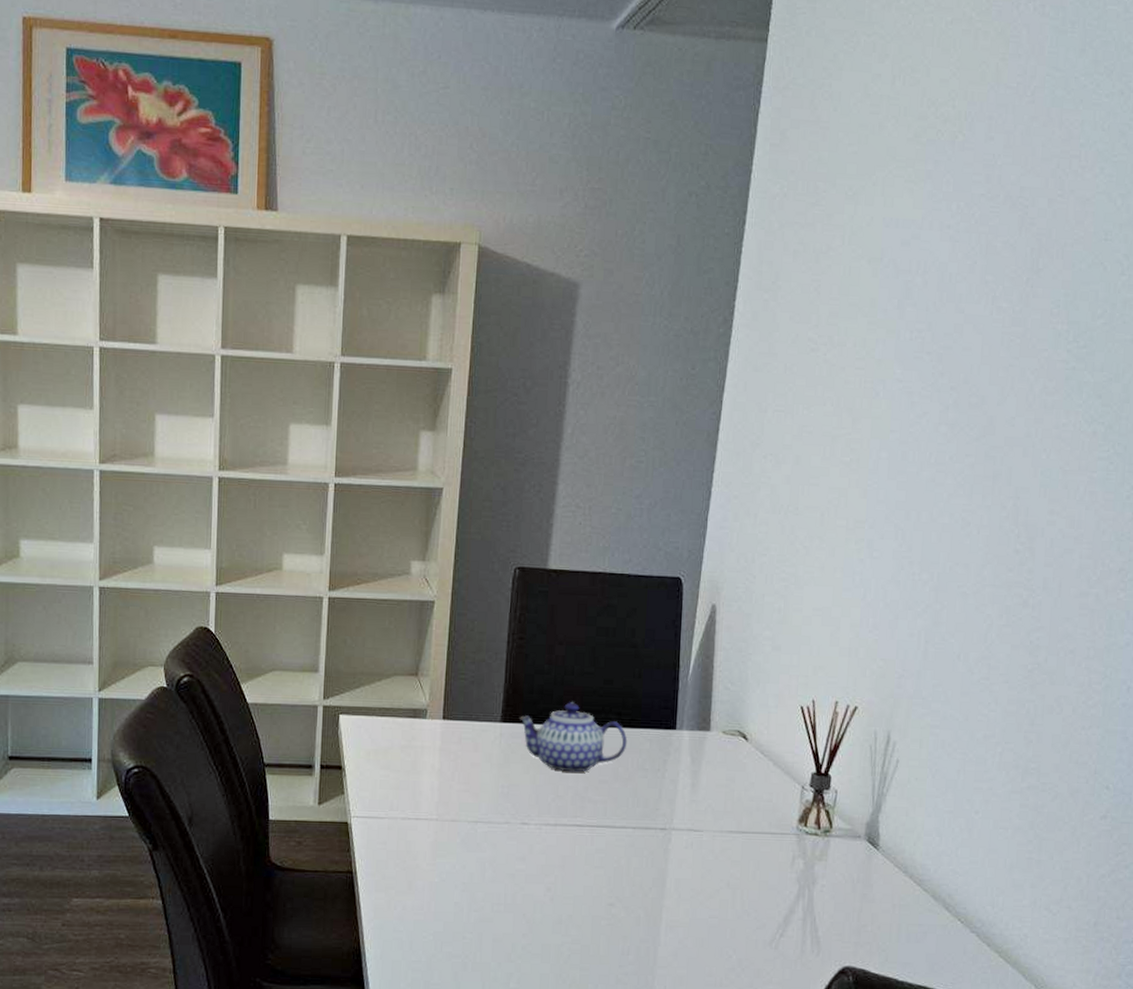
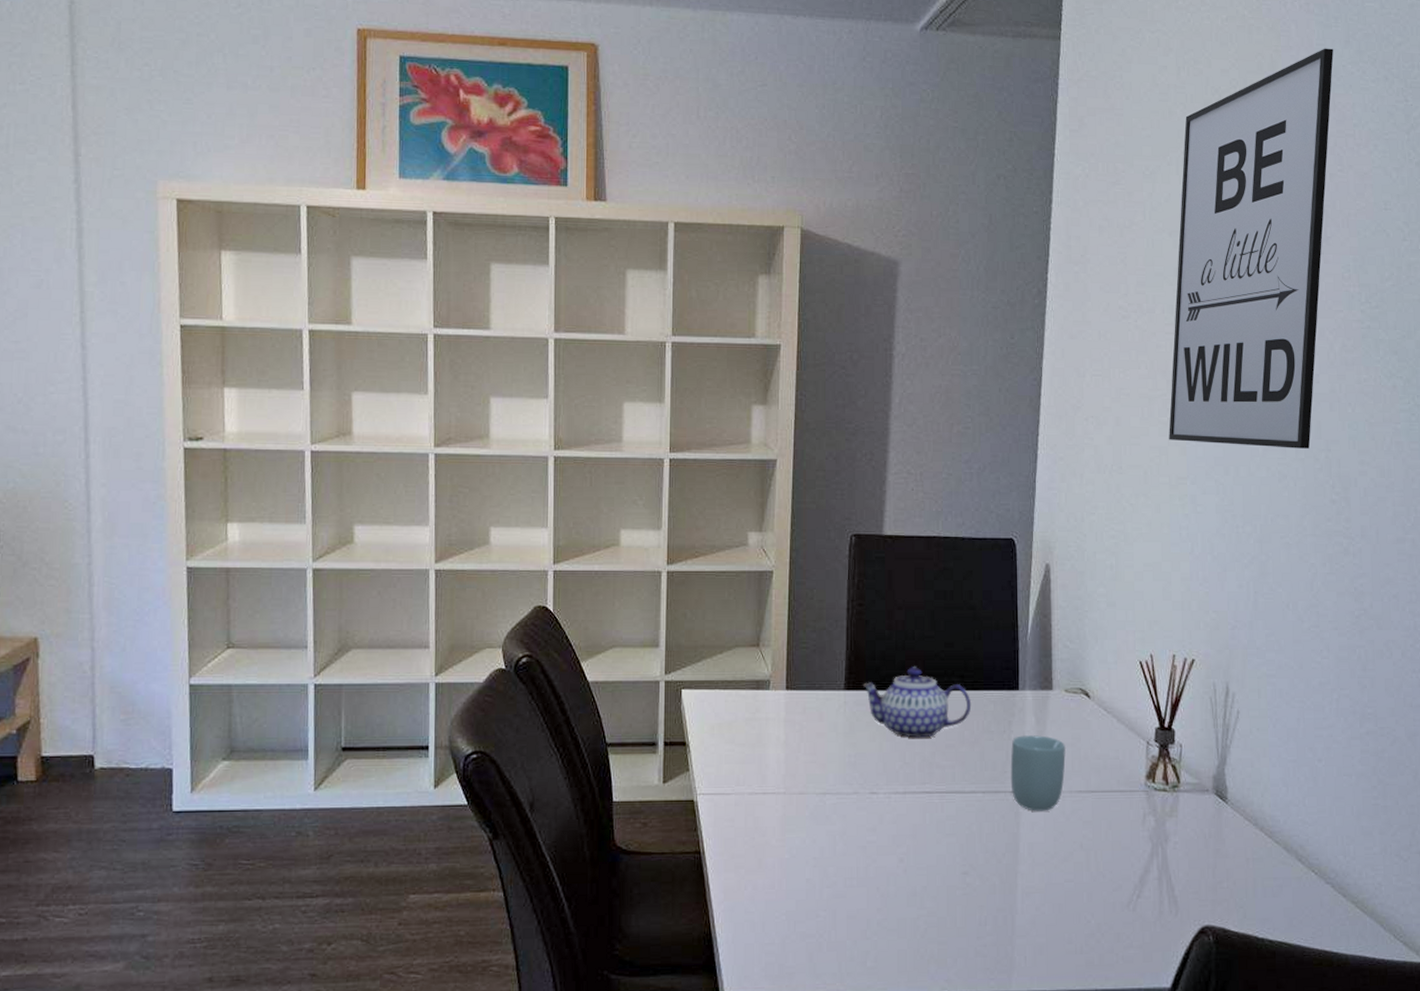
cup: none [661,774,720,849] -> present [1010,735,1067,811]
wall art: none [850,57,1066,496] -> present [1169,48,1334,449]

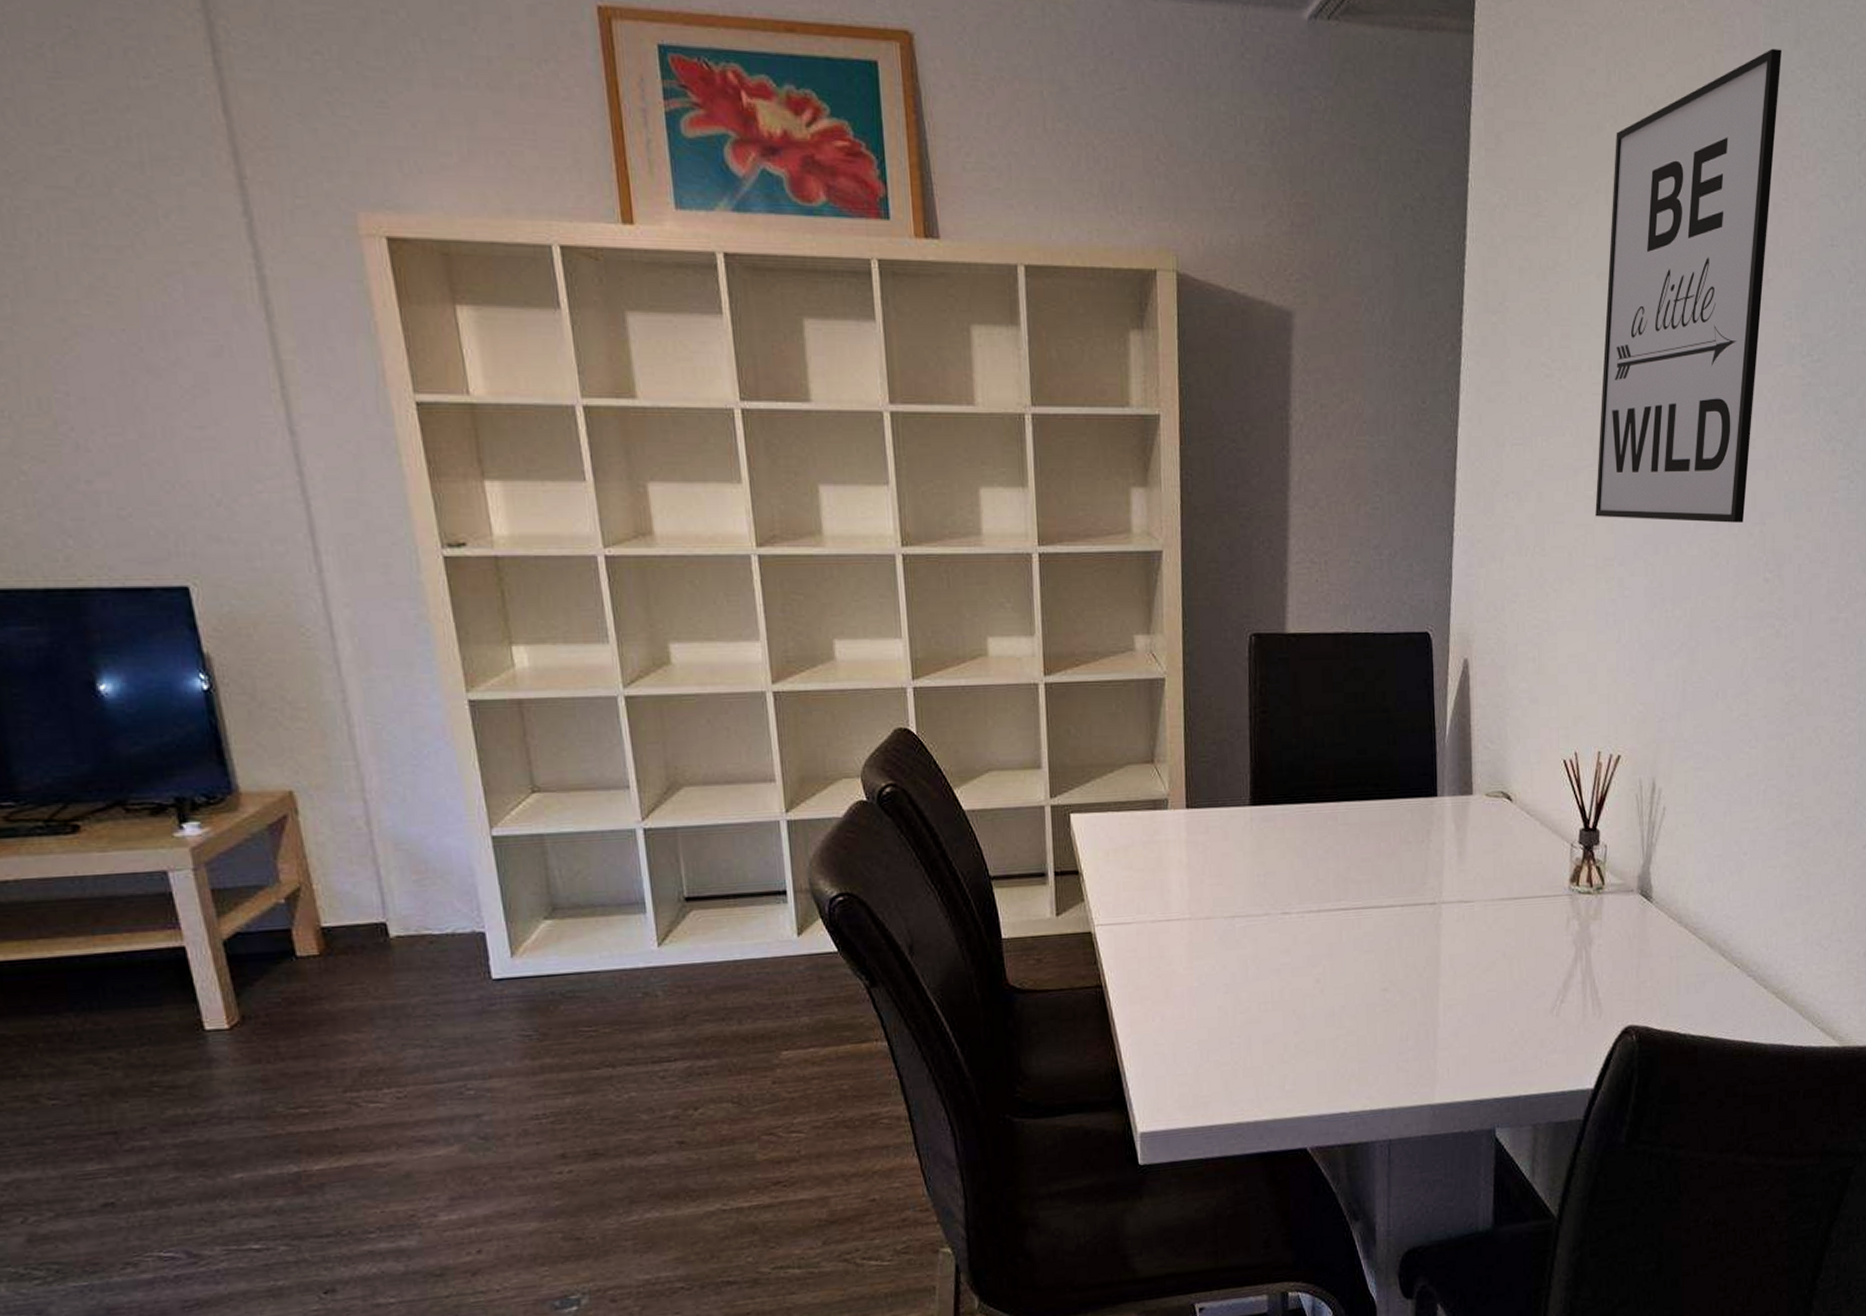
teapot: present [862,667,972,738] -> none [1269,777,1388,853]
cup: present [1010,735,1067,811] -> none [1429,843,1488,922]

